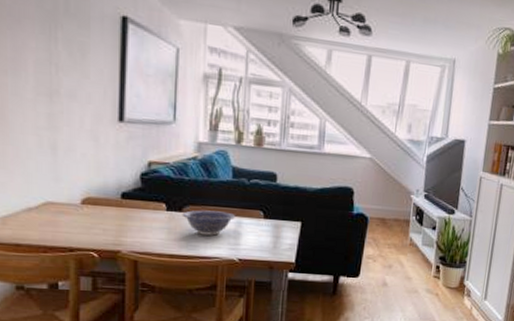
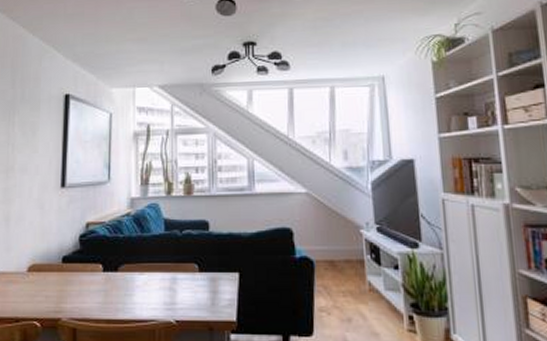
decorative bowl: present [182,210,235,236] -> none [117,268,169,295]

